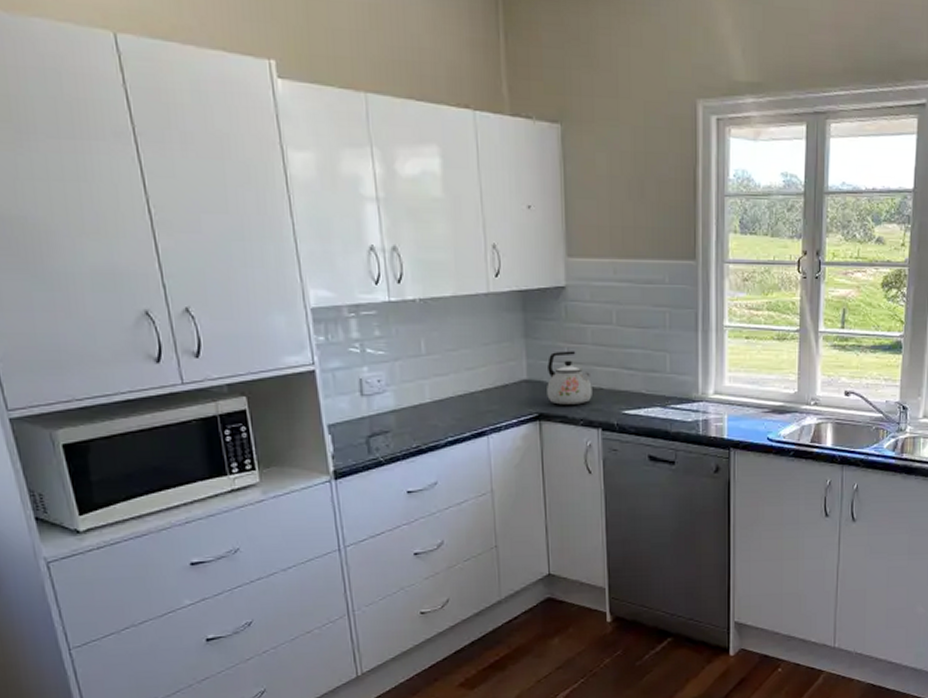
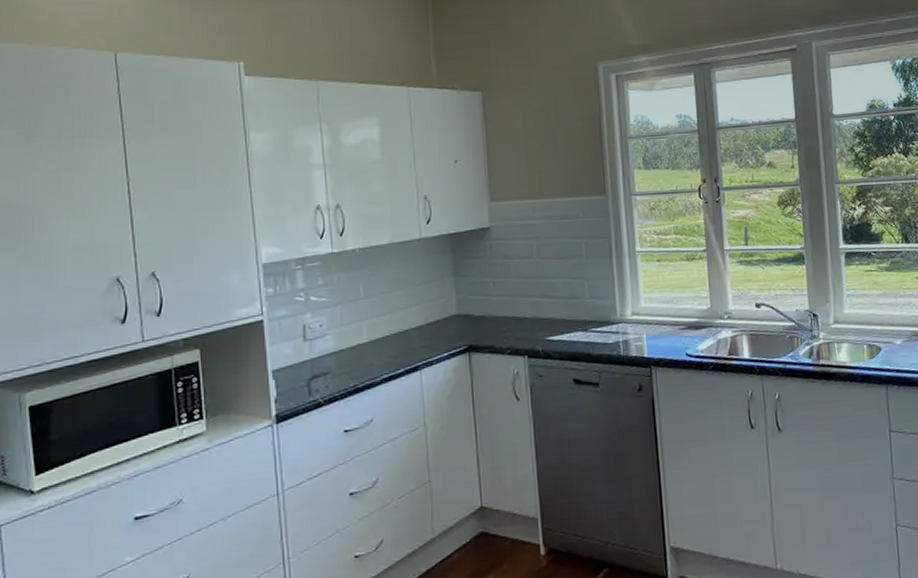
kettle: present [547,351,592,405] -> none [475,284,518,336]

